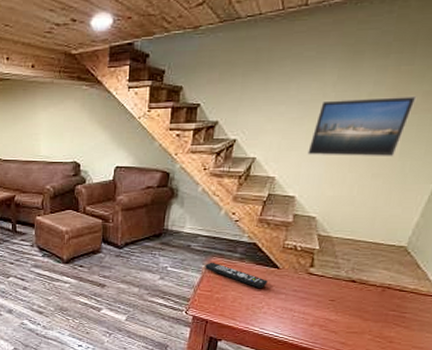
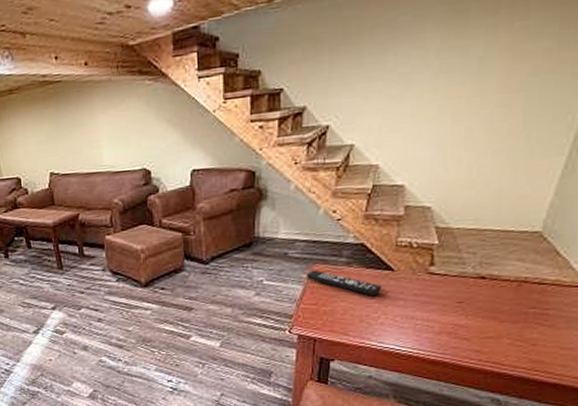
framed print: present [307,96,417,157] -> none [414,56,536,136]

